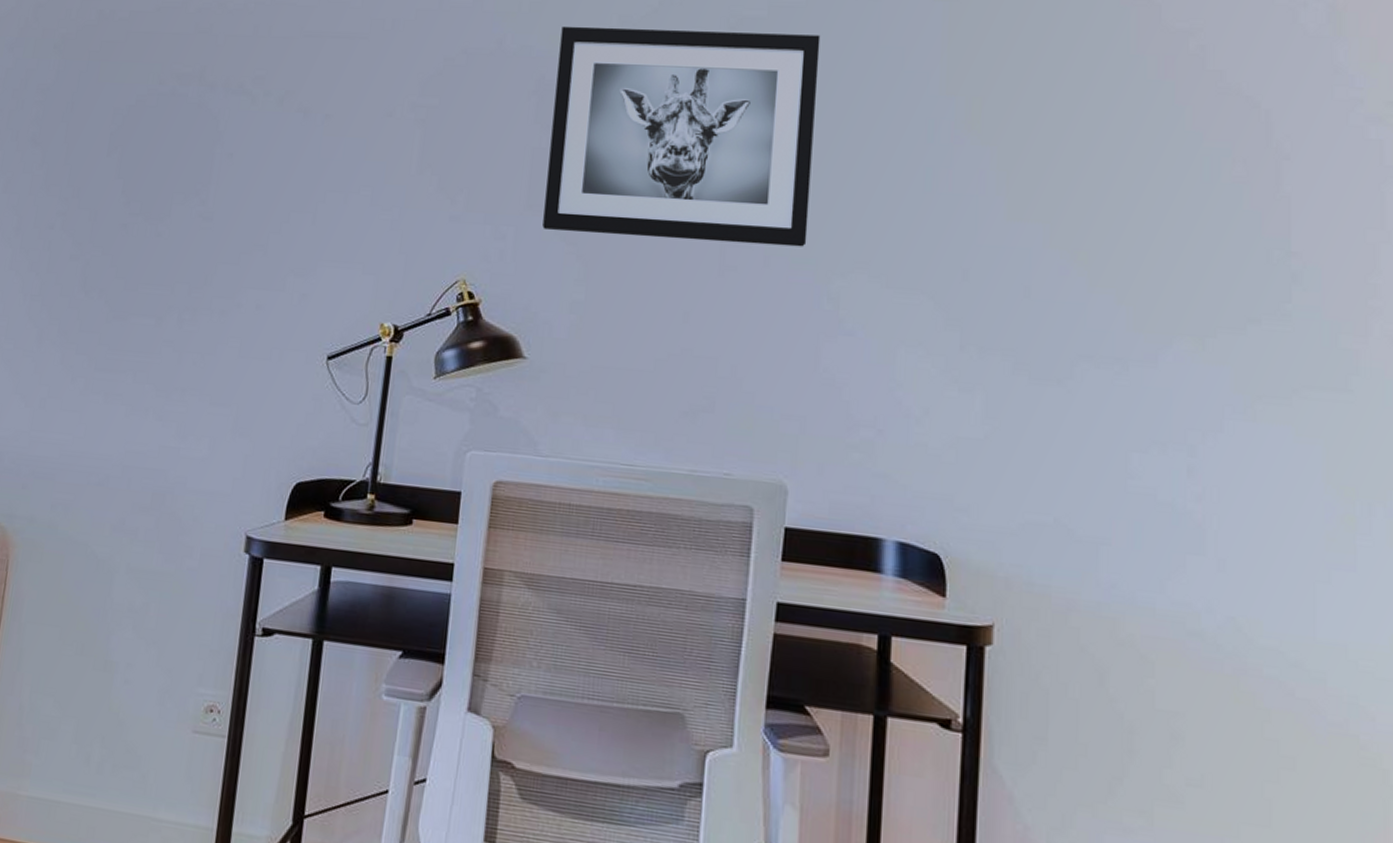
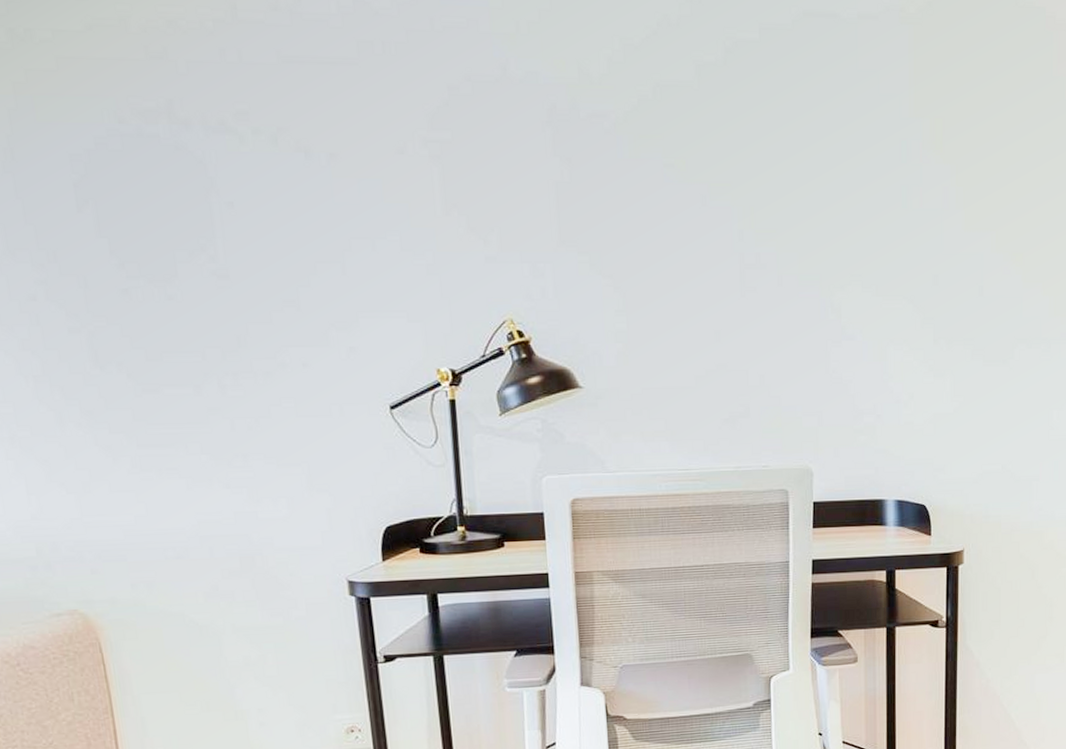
wall art: present [542,26,821,247] -> none [565,49,811,265]

